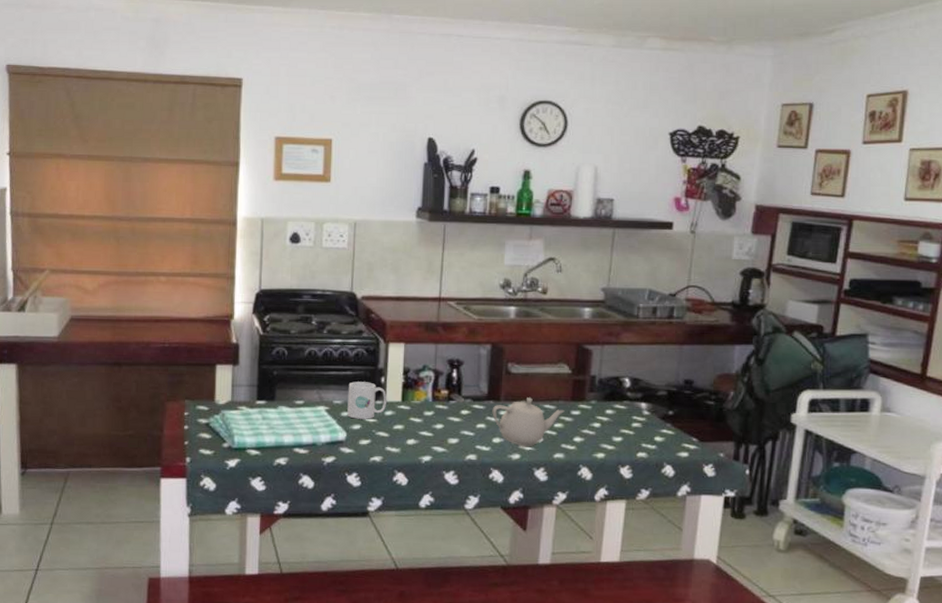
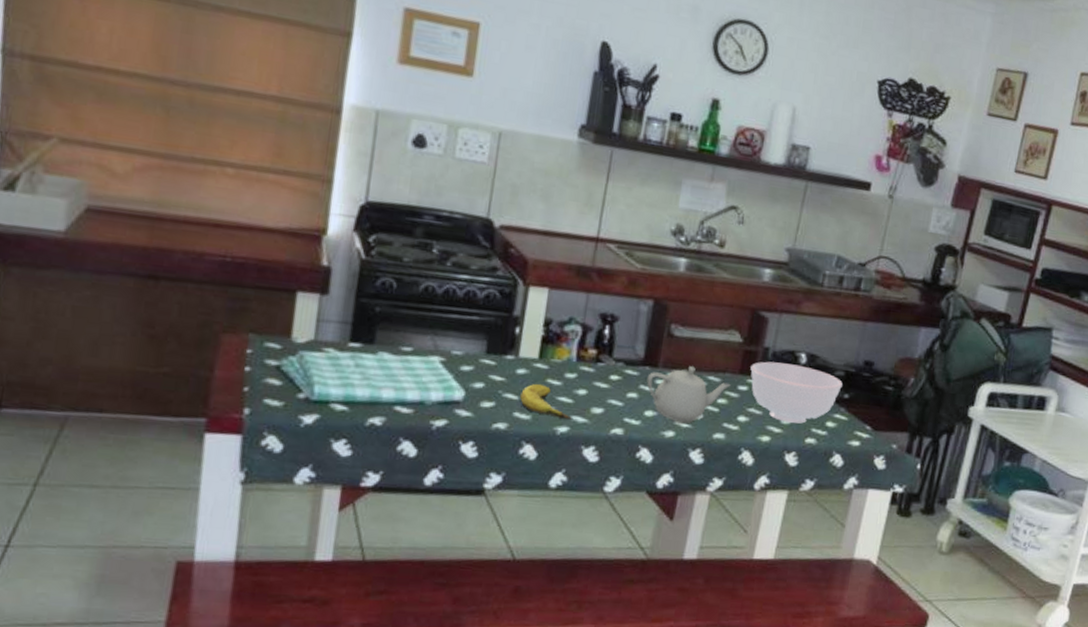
mug: present [347,381,386,419] -> none [468,329,521,377]
banana: none [390,422,433,450] -> present [520,383,572,420]
bowl: none [580,388,666,440] -> present [750,361,843,424]

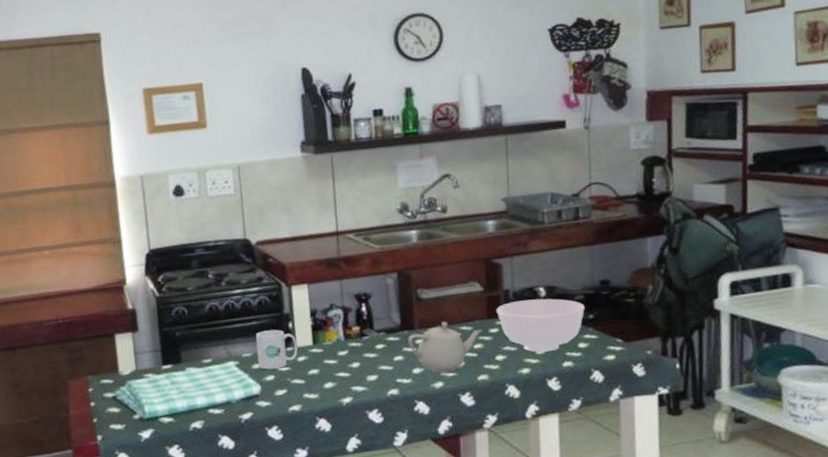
mug: none [468,329,521,377] -> present [255,329,298,370]
banana: present [520,383,572,420] -> none [305,365,353,392]

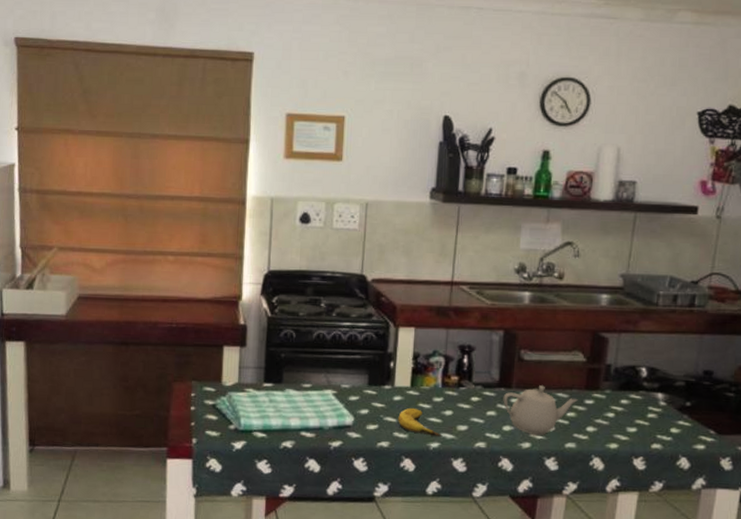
mug: present [255,329,298,370] -> none [355,366,395,404]
banana: none [305,365,353,392] -> present [398,407,442,436]
bowl: present [496,298,585,353] -> none [595,377,684,431]

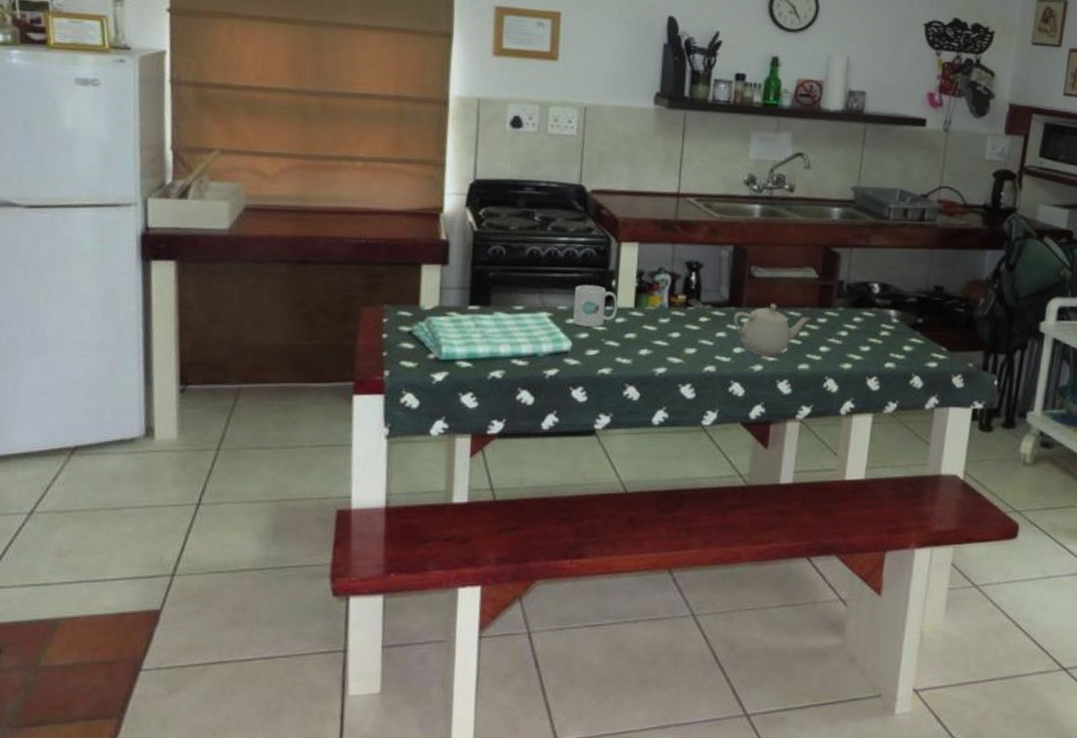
mug: none [355,366,395,404] -> present [573,285,618,327]
banana: present [398,407,442,436] -> none [621,330,668,361]

